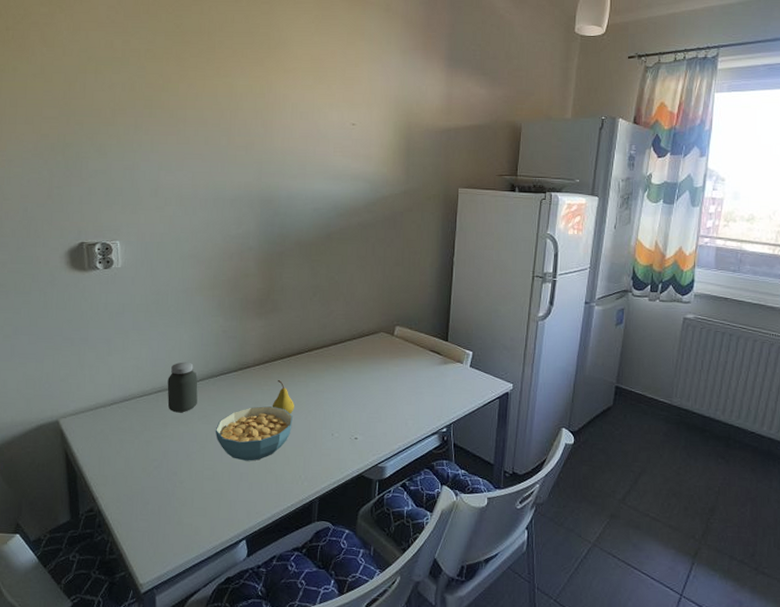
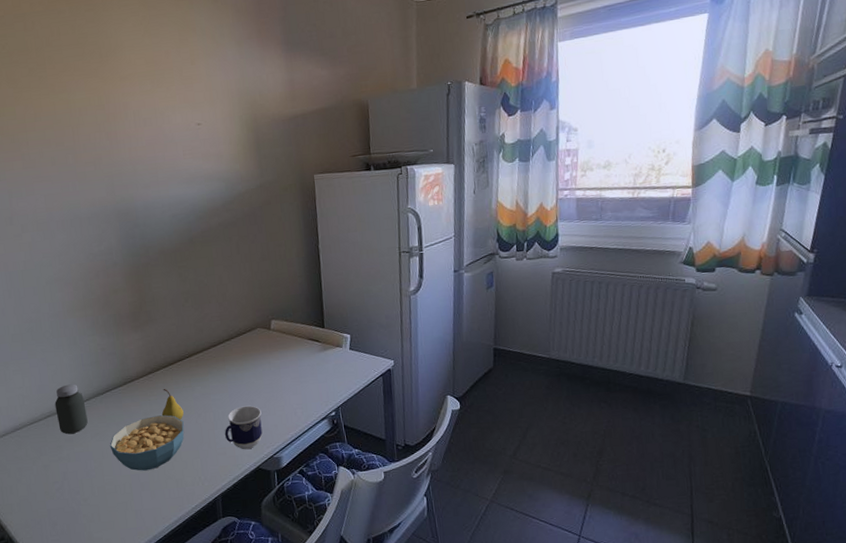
cup: none [332,409,372,454] -> present [224,405,263,450]

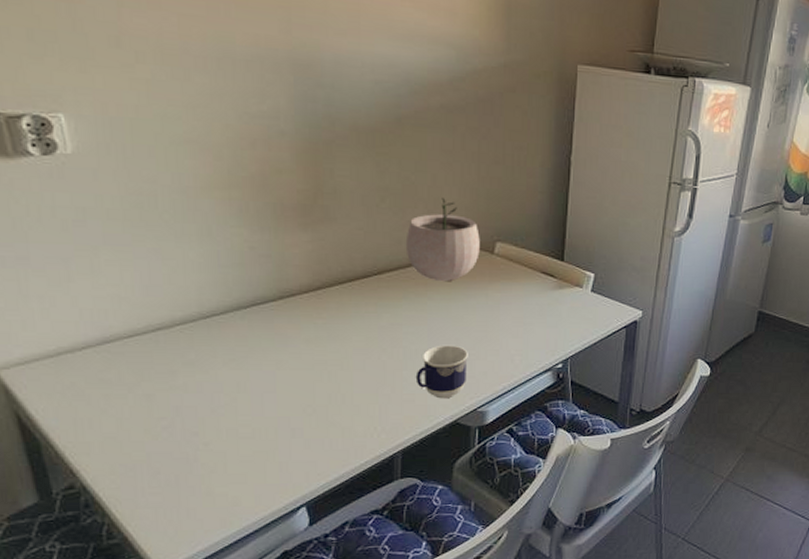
jar: present [55,384,88,435] -> none [170,289,220,357]
cereal bowl: present [109,415,184,471] -> none [250,345,361,413]
fruit: present [161,389,184,420] -> none [330,311,362,354]
plant pot: none [205,292,260,357] -> present [405,198,480,282]

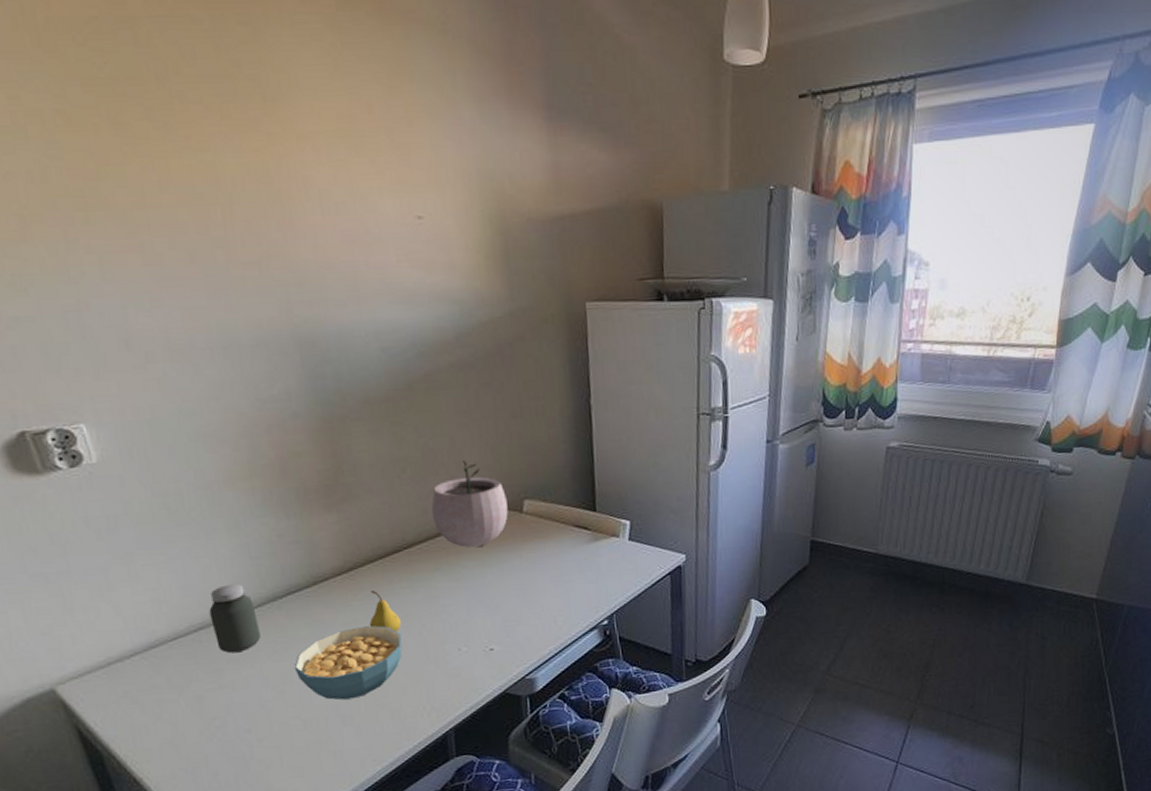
jar: none [170,289,220,357] -> present [209,583,261,653]
cereal bowl: none [250,345,361,413] -> present [294,625,402,700]
fruit: none [330,311,362,354] -> present [369,591,401,633]
cup: present [415,345,468,399] -> none [458,612,511,670]

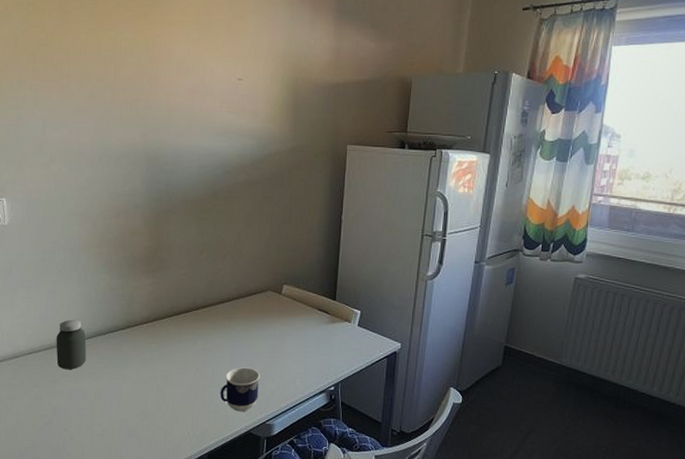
cereal bowl: present [294,625,402,700] -> none [104,364,181,418]
fruit: present [369,591,401,633] -> none [160,338,182,372]
plant pot: present [431,461,508,549] -> none [216,251,271,316]
cup: none [458,612,511,670] -> present [220,367,260,412]

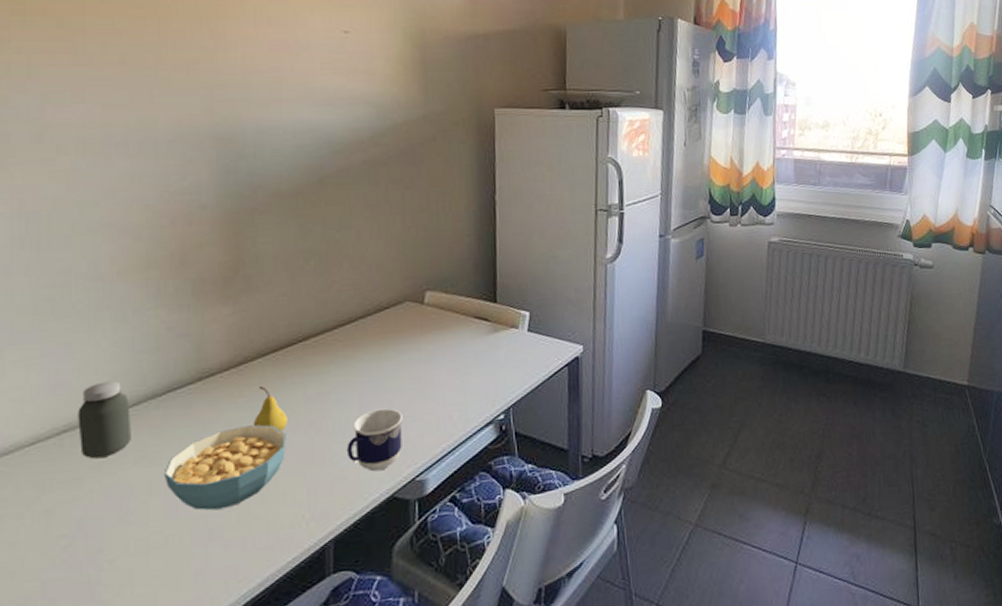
cereal bowl: none [104,364,181,418] -> present [163,424,286,511]
fruit: none [160,338,182,372] -> present [253,386,287,432]

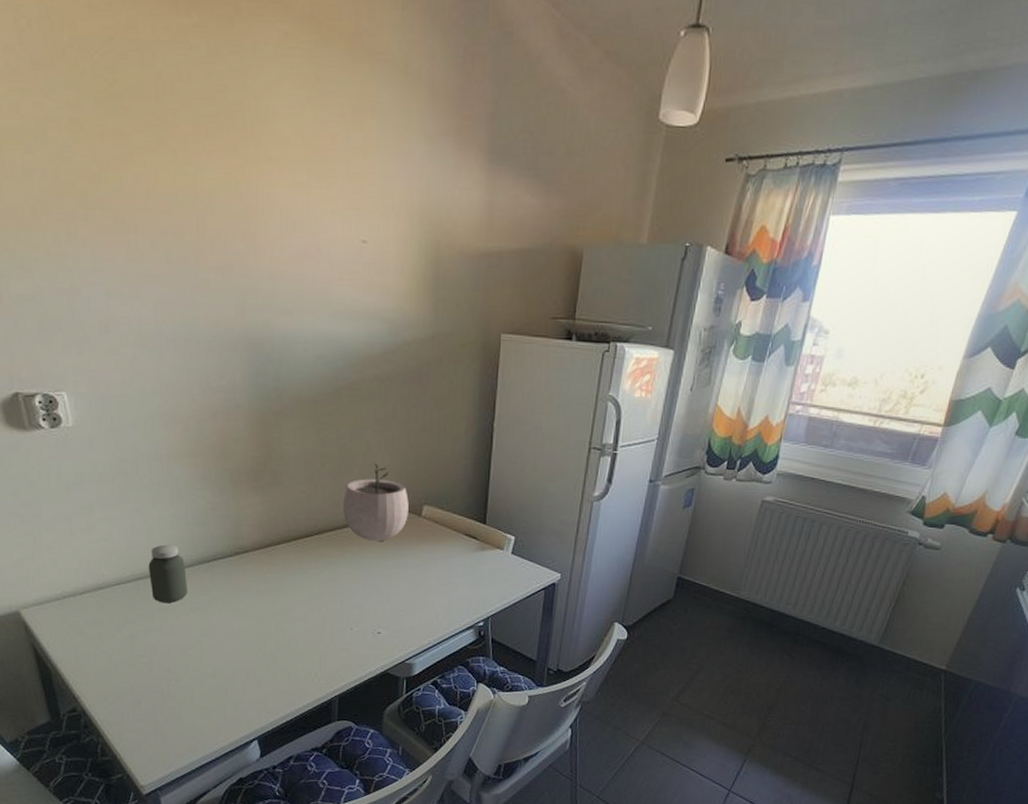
cereal bowl: present [163,424,286,511] -> none [212,596,304,658]
fruit: present [253,386,287,432] -> none [278,567,305,606]
plant pot: none [331,253,409,341] -> present [342,464,409,542]
cup: present [346,408,403,472] -> none [350,600,397,650]

